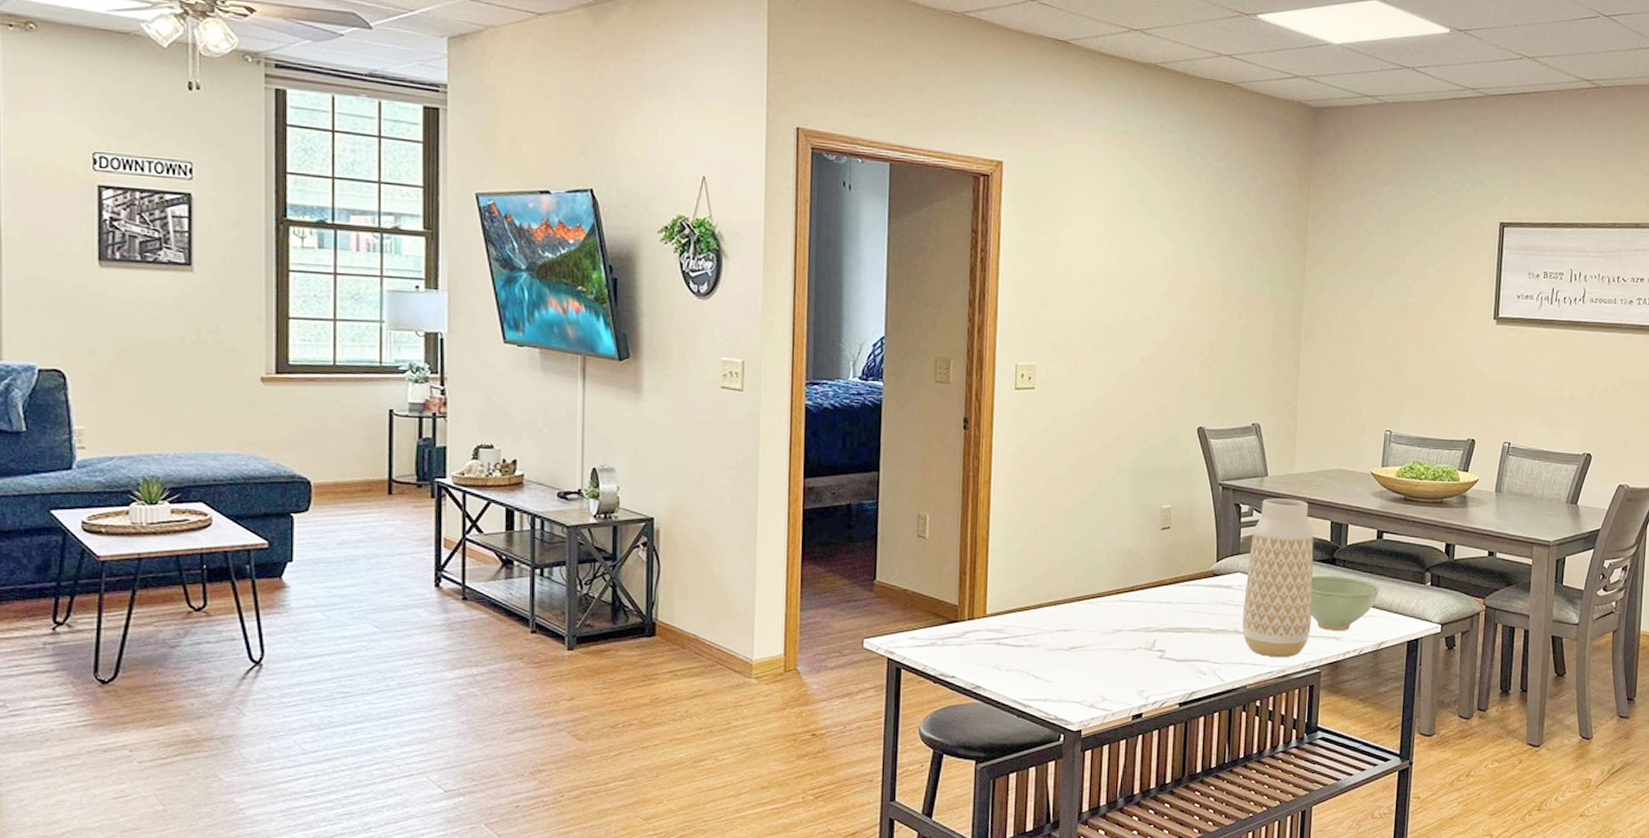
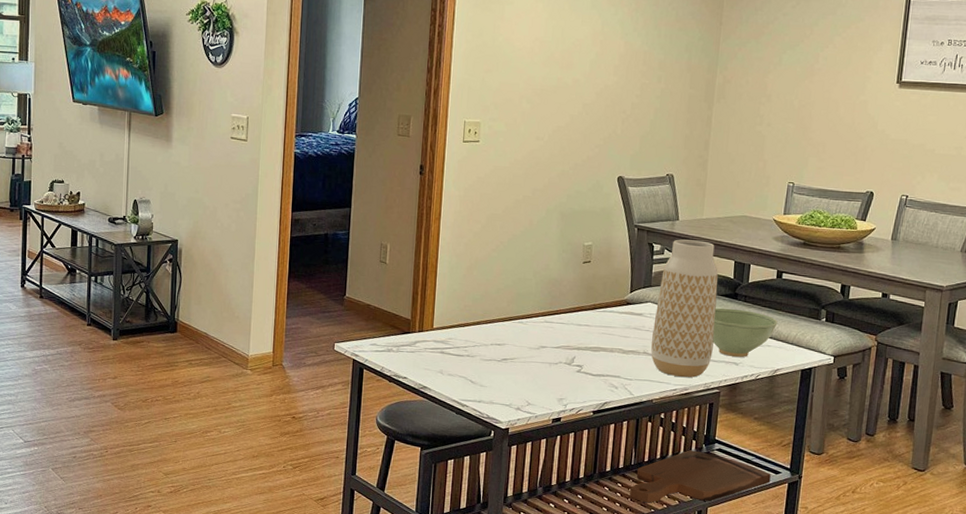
cutting board: none [1224,741,1380,807] -> present [630,450,771,503]

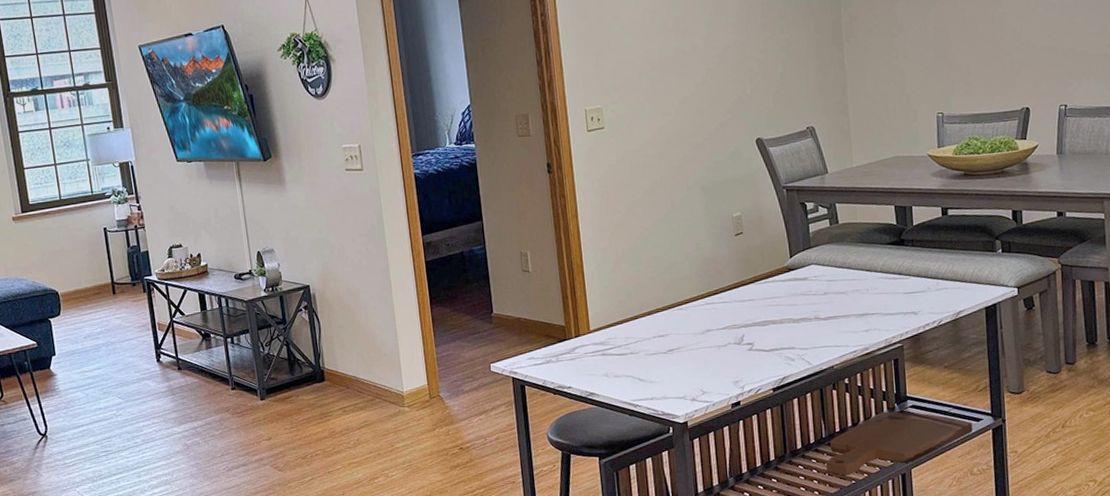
vase: present [651,239,718,378] -> none [820,190,888,338]
bowl: present [712,308,778,357] -> none [882,255,952,307]

